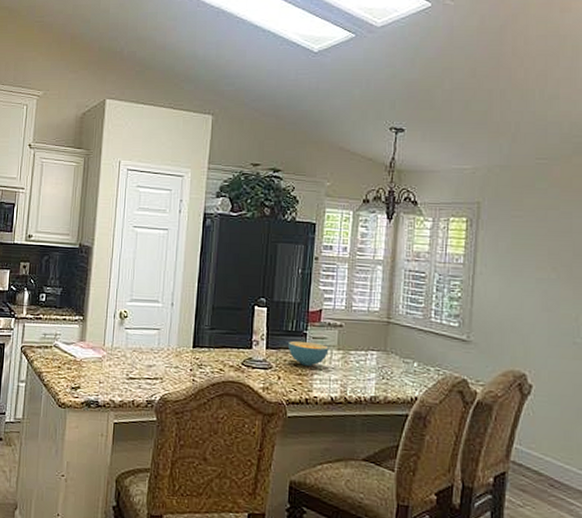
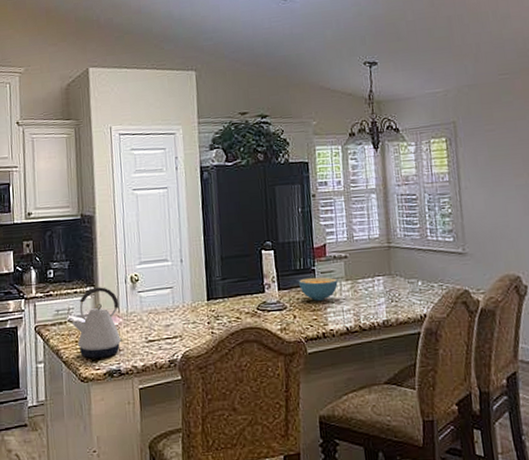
kettle: none [57,317,105,387] -> present [72,287,123,359]

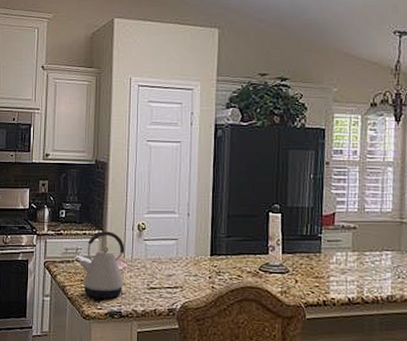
cereal bowl: present [299,277,338,301] -> none [304,244,344,268]

